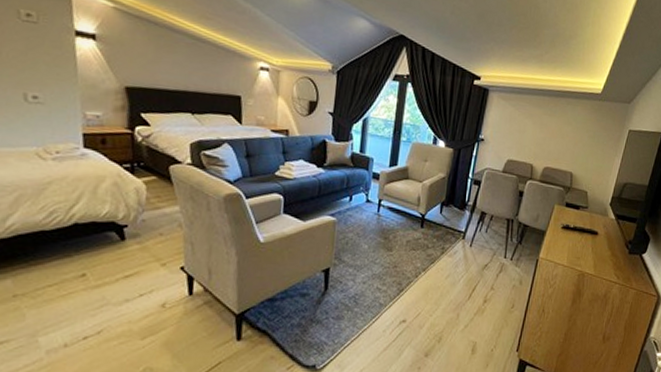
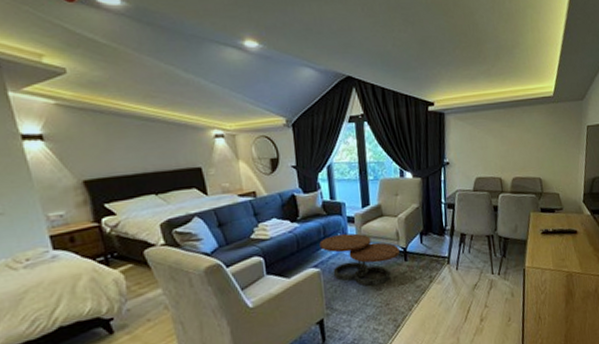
coffee table: none [340,188,418,246] -> present [319,233,400,286]

